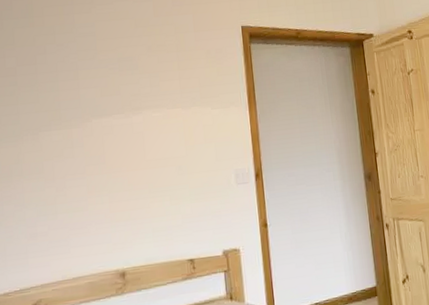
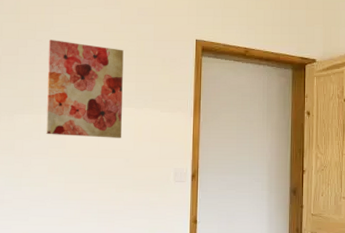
wall art: none [71,42,170,151] -> present [46,40,124,138]

